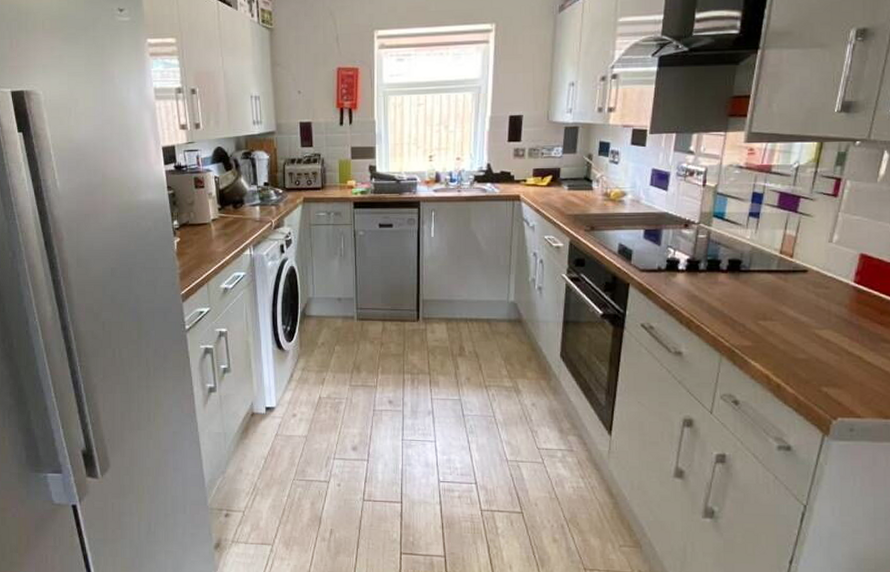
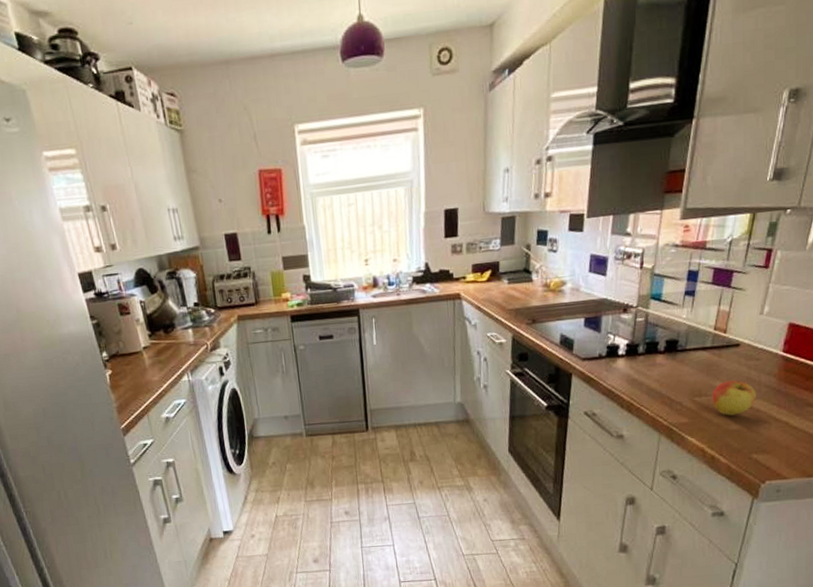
apple: none [777,307,826,343] -> present [712,380,756,416]

